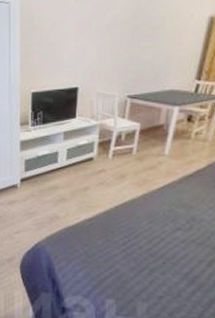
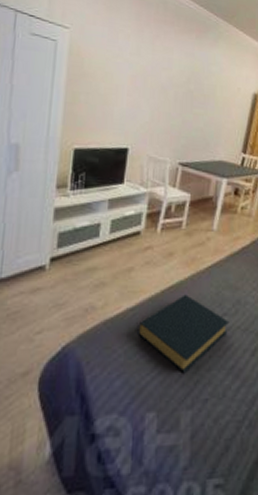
hardback book: none [95,210,184,274] -> present [138,294,230,374]

